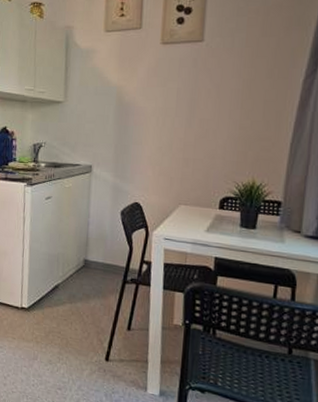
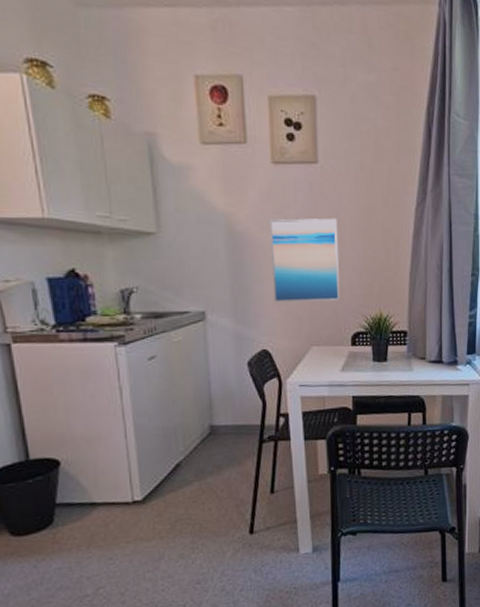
wall art: none [150,90,217,166] -> present [269,218,341,303]

